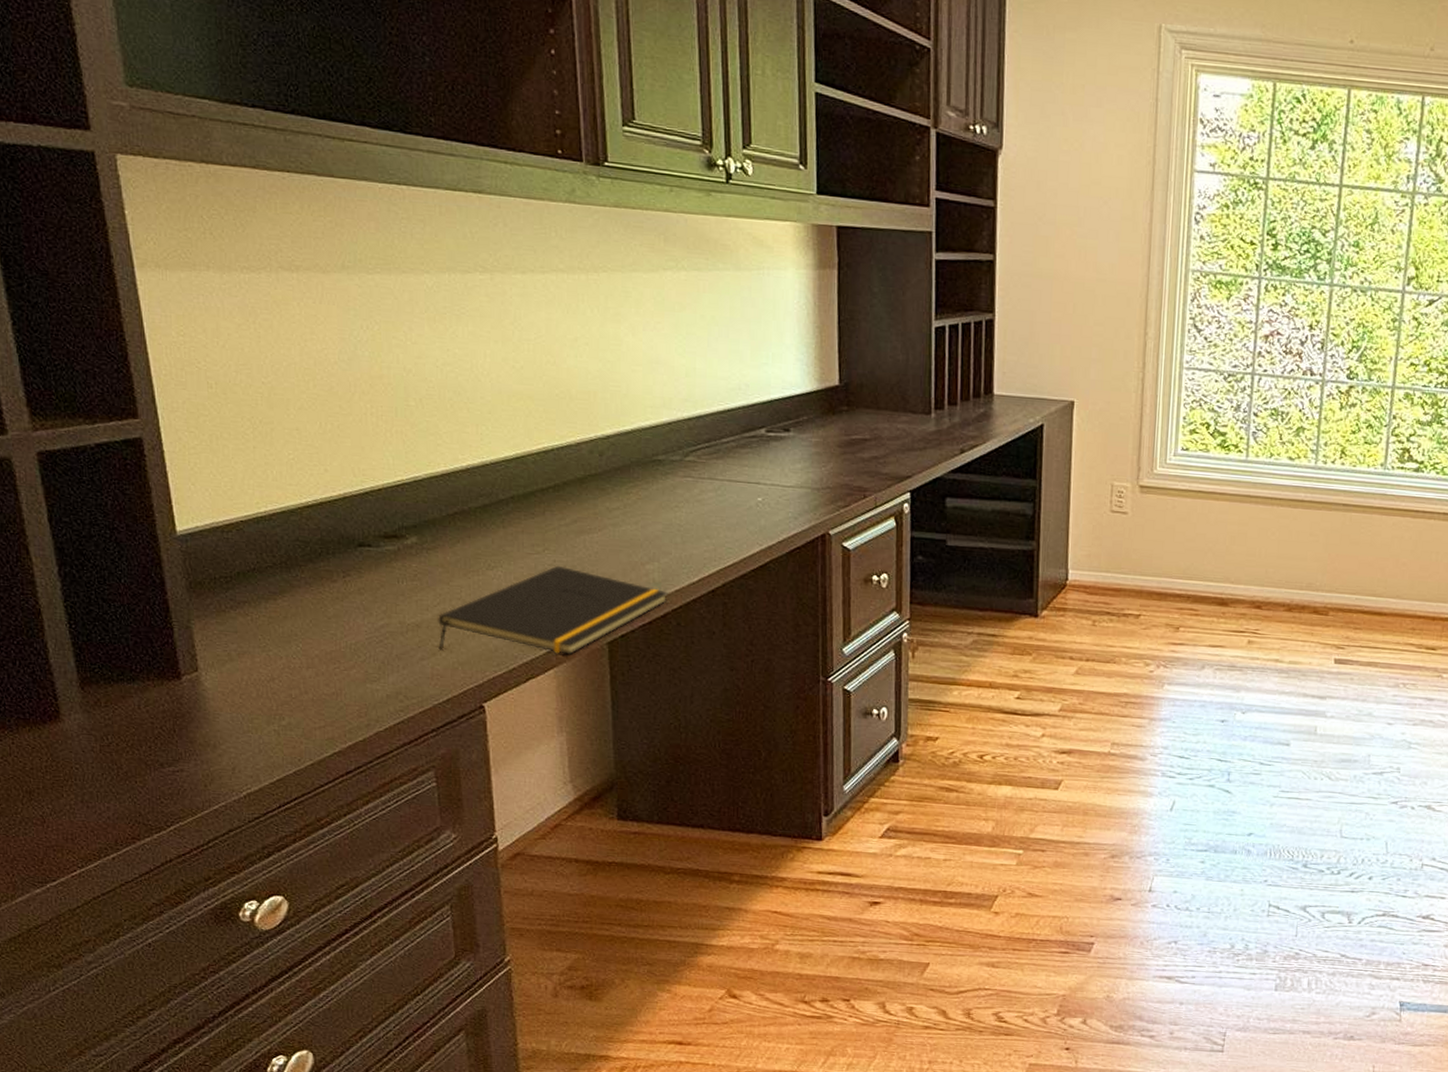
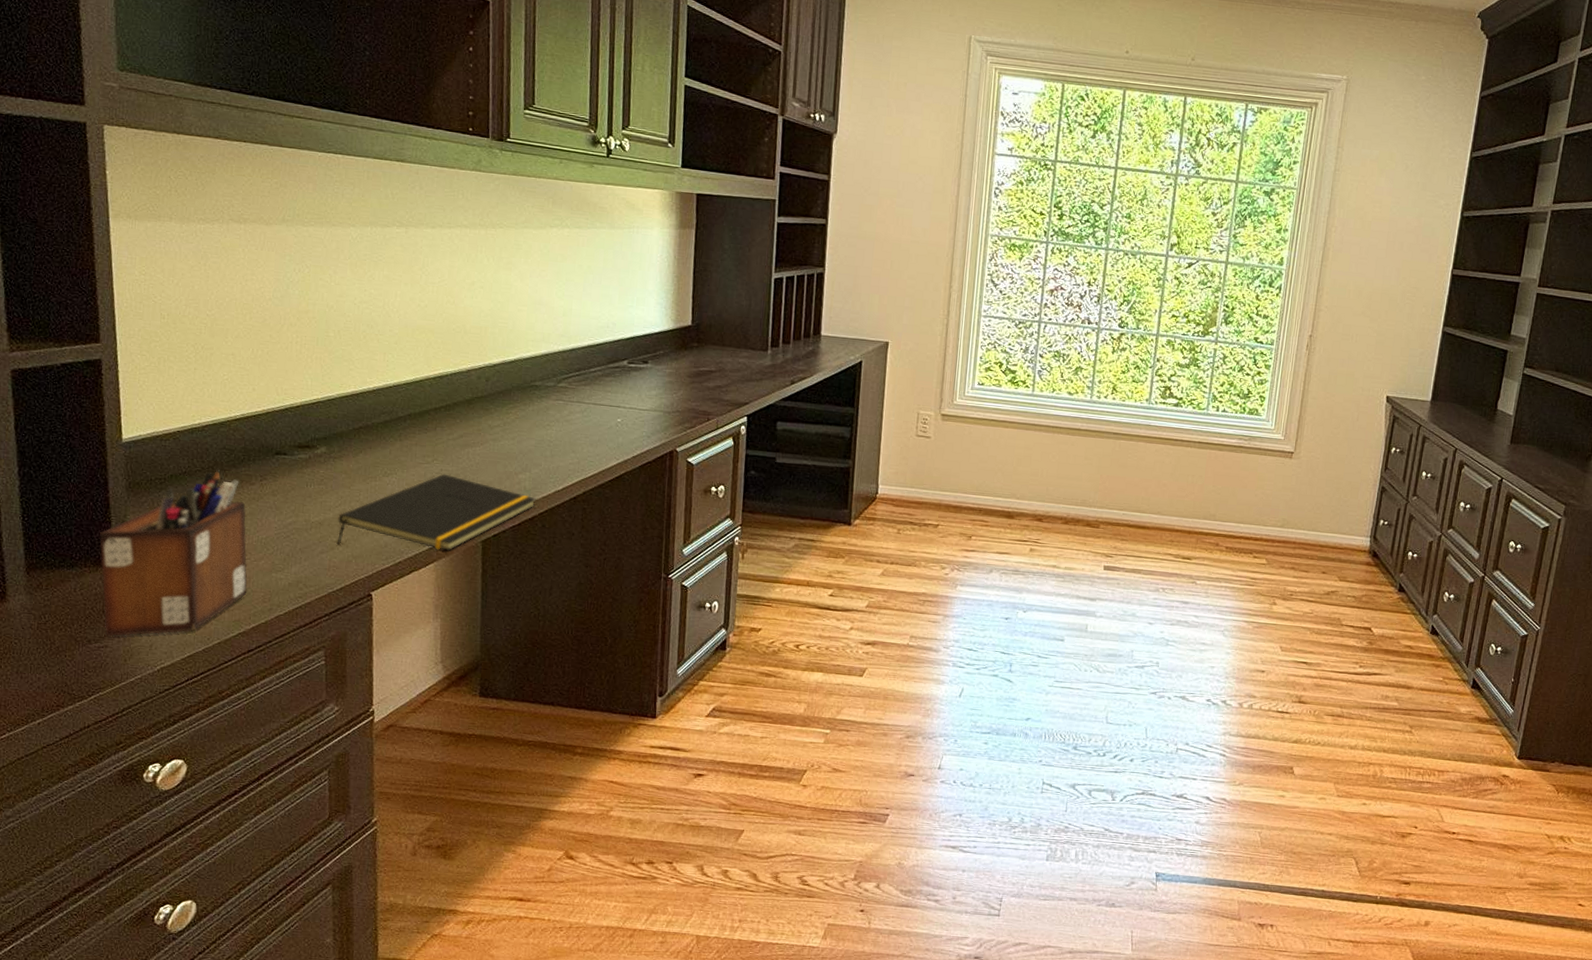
desk organizer: none [161,563,339,759] -> present [99,468,248,636]

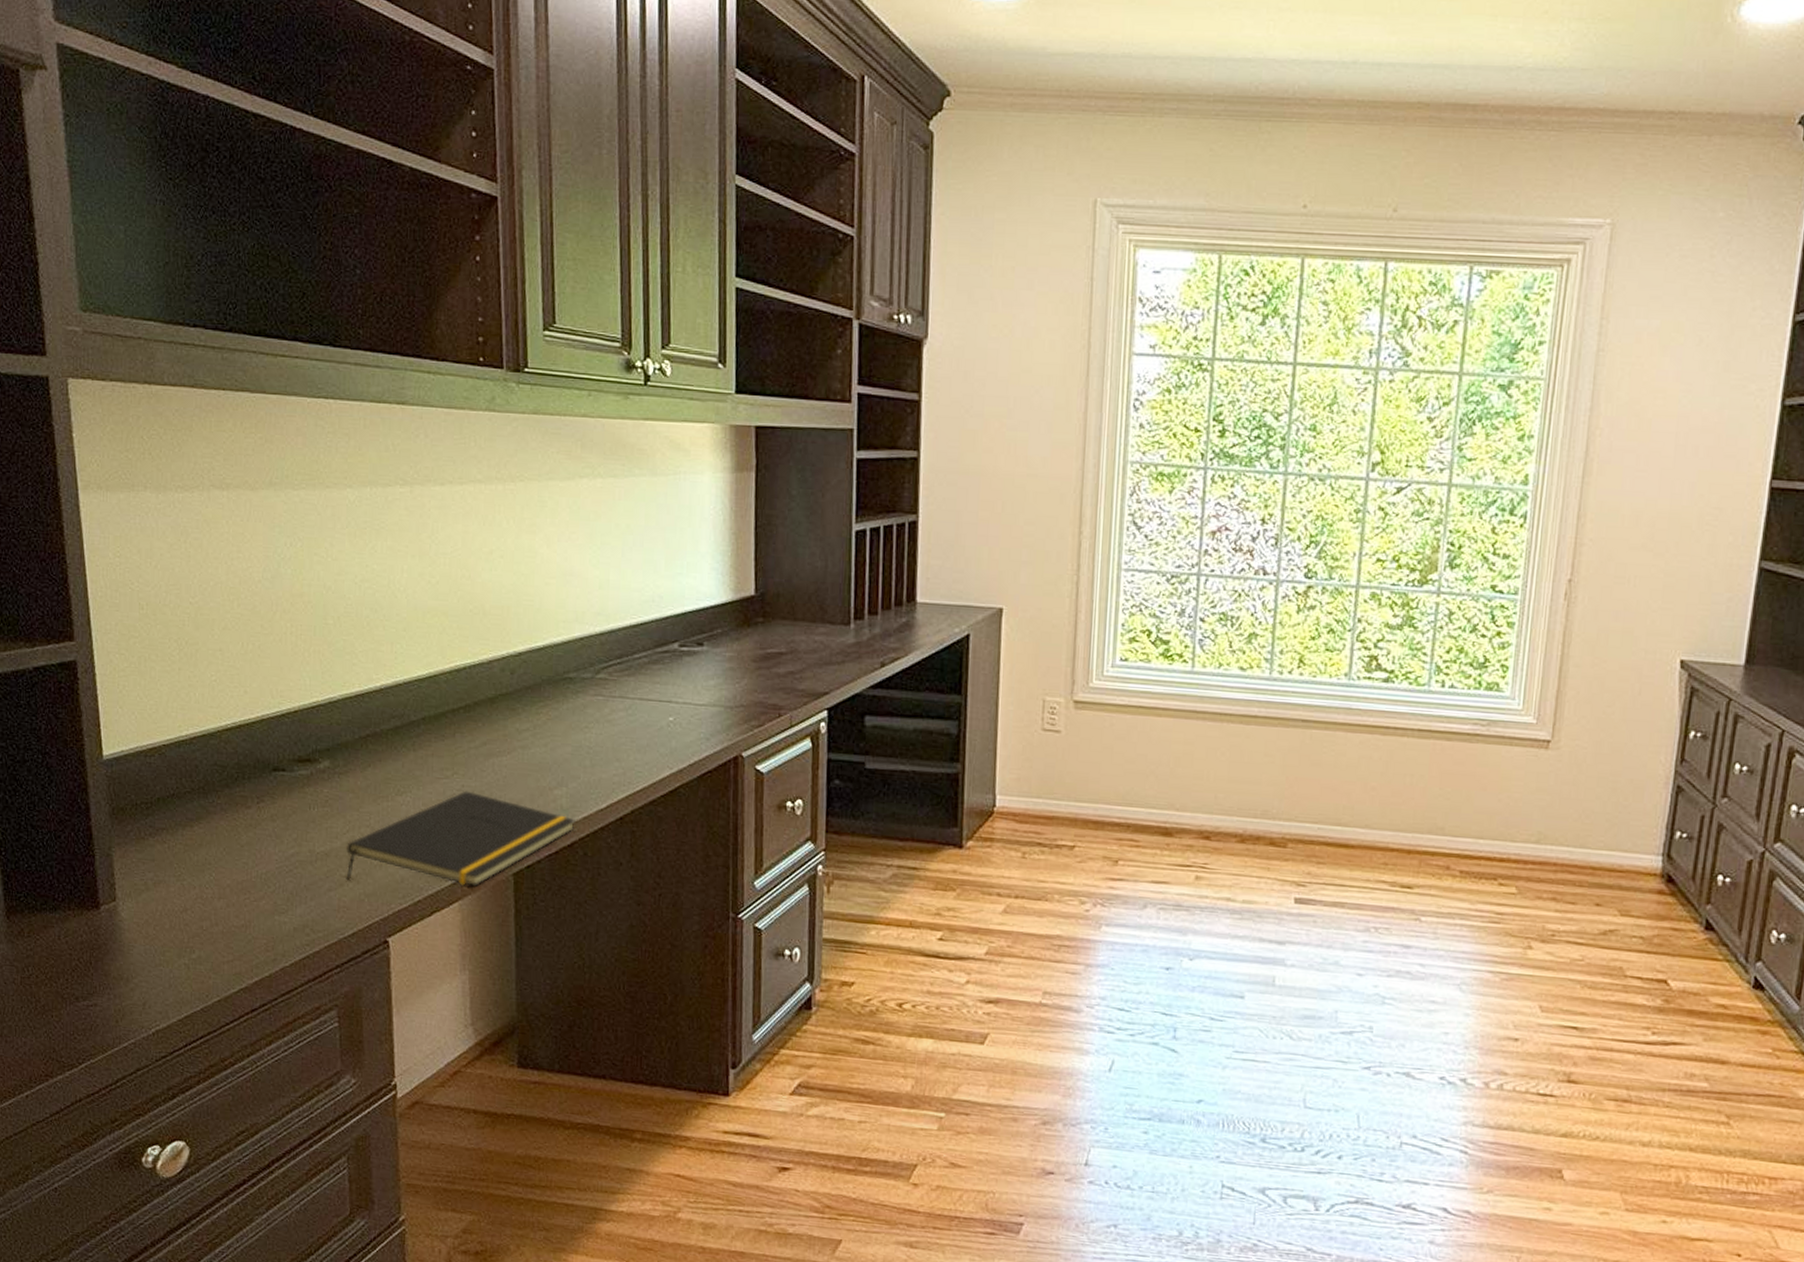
desk organizer: present [99,468,248,636] -> none [83,788,248,993]

